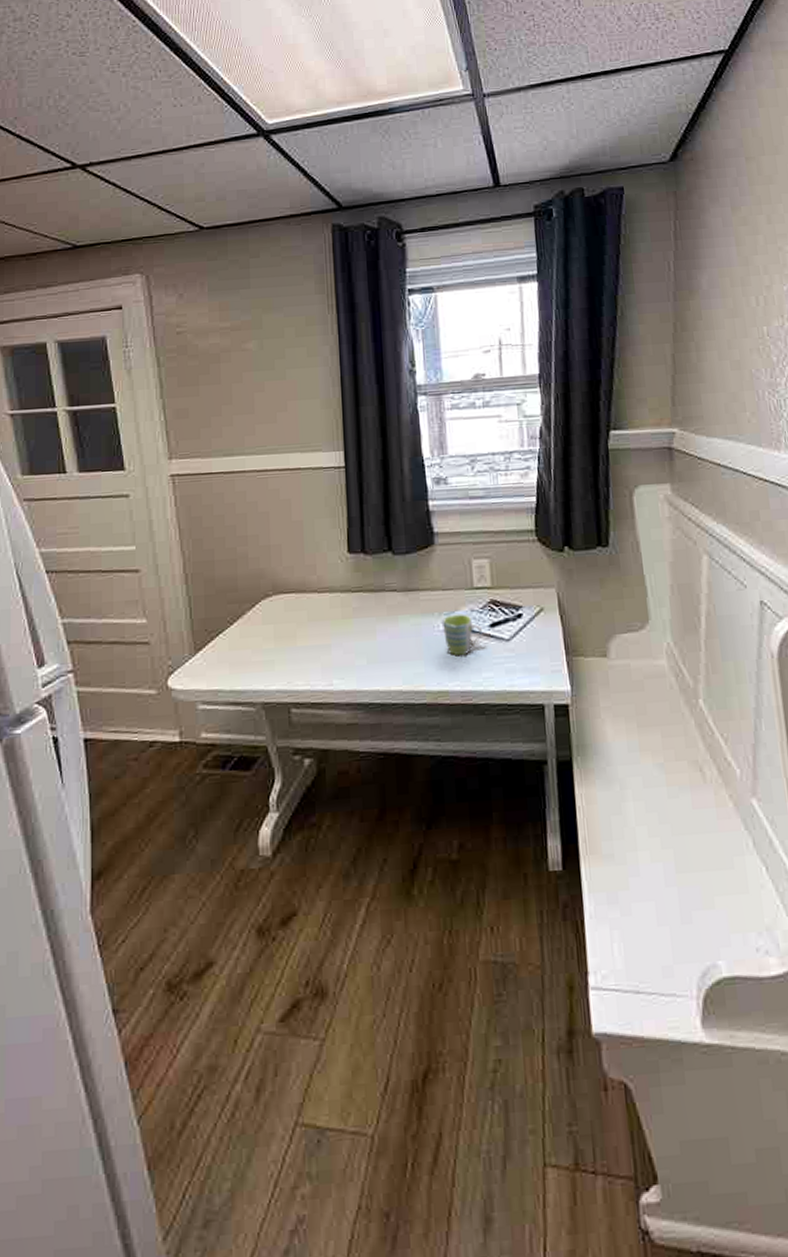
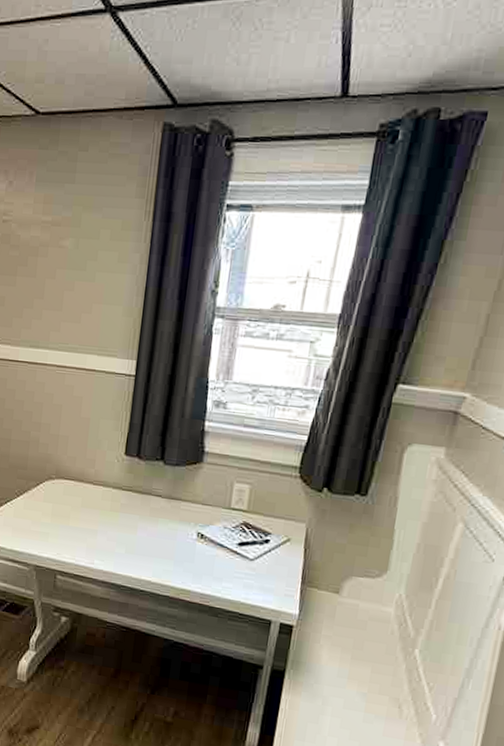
mug: present [443,614,482,656] -> none [195,527,230,564]

